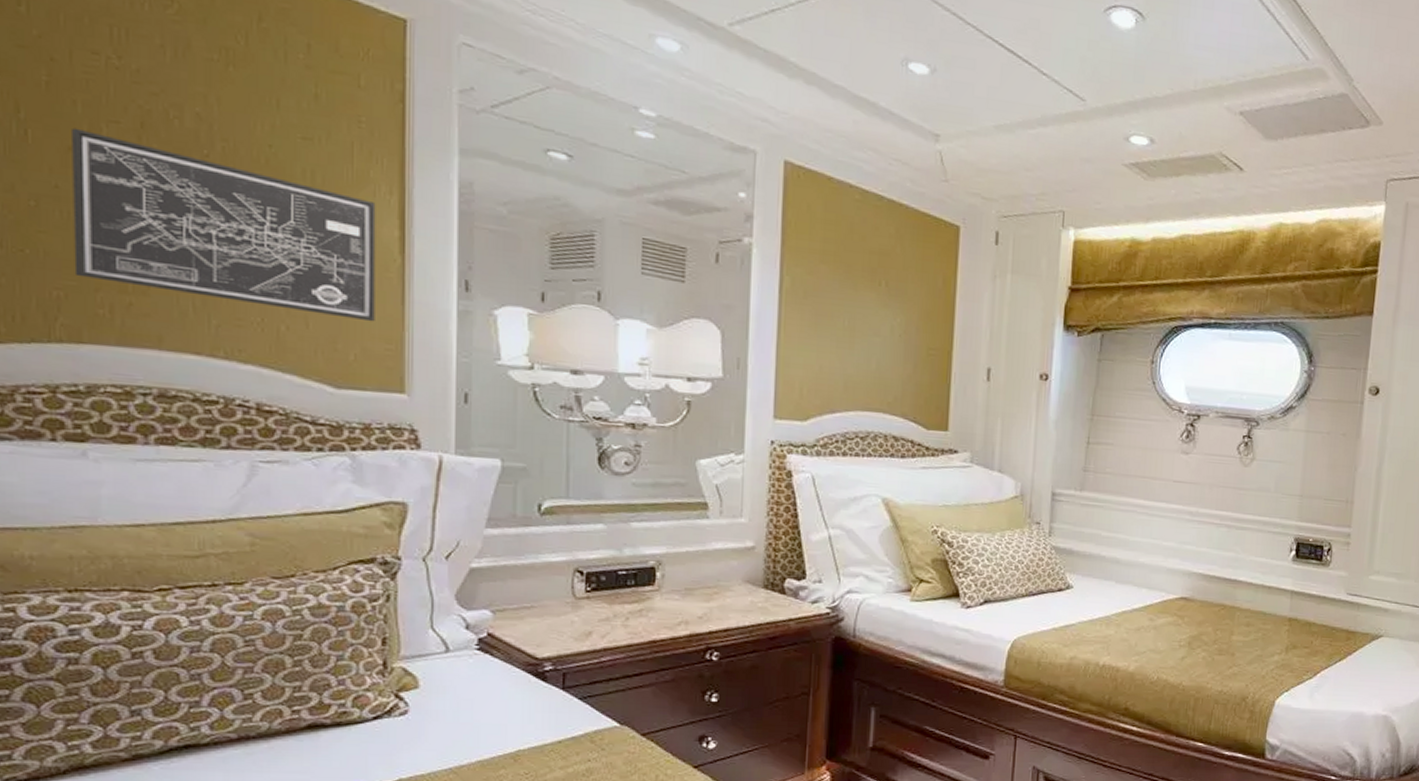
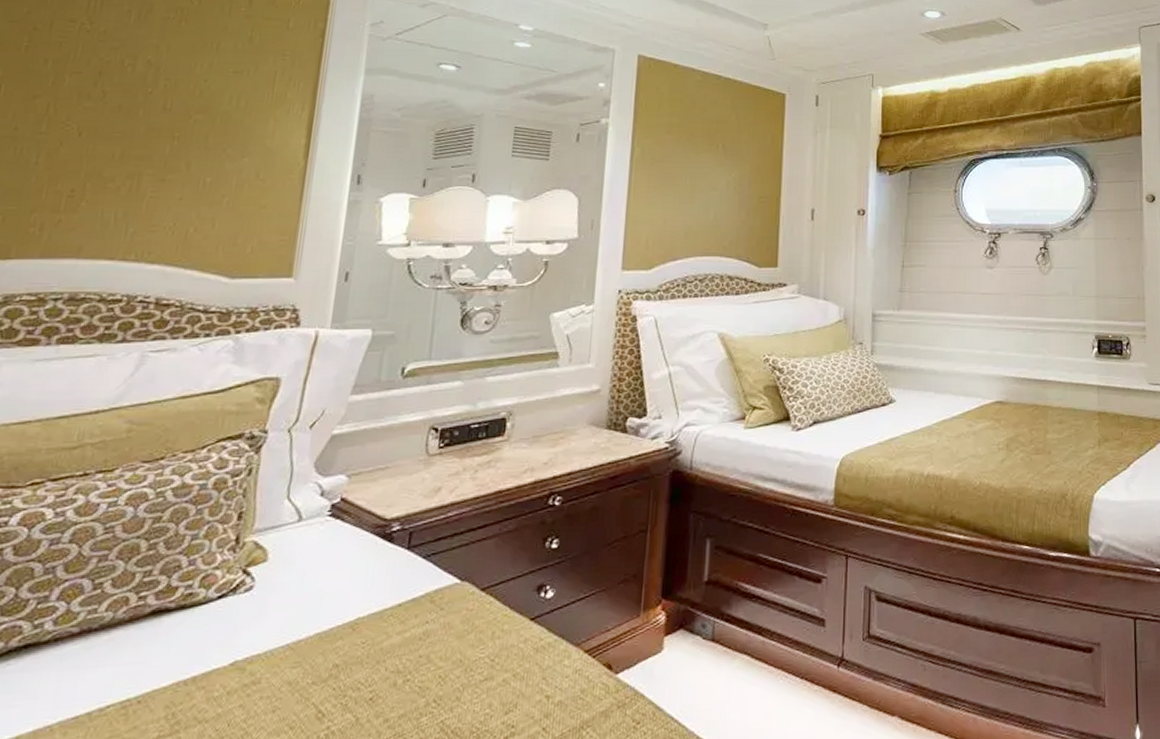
wall art: present [72,127,376,322] -> none [15,80,289,218]

